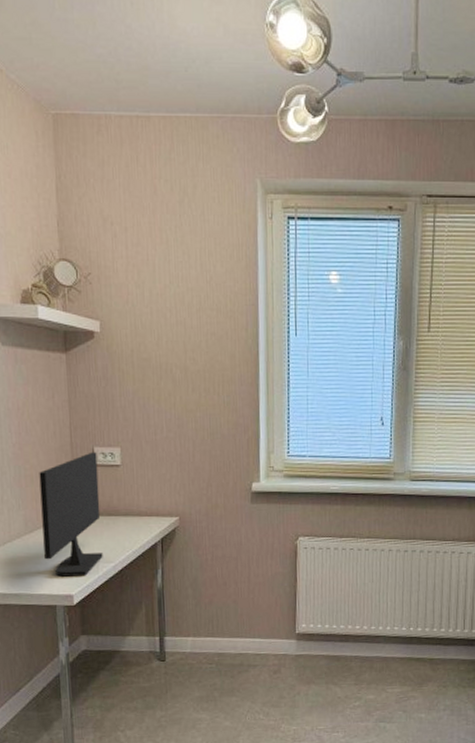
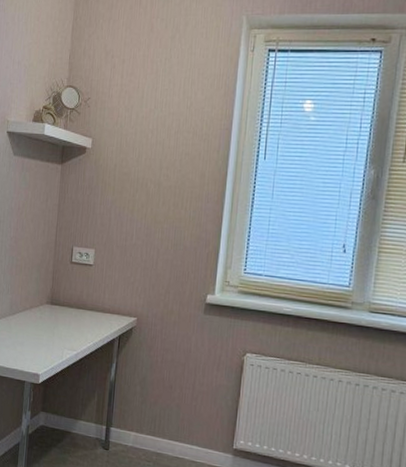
computer monitor: present [39,451,103,577] -> none [22,250,75,359]

